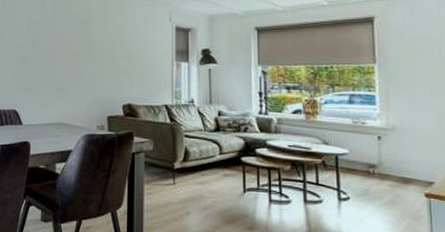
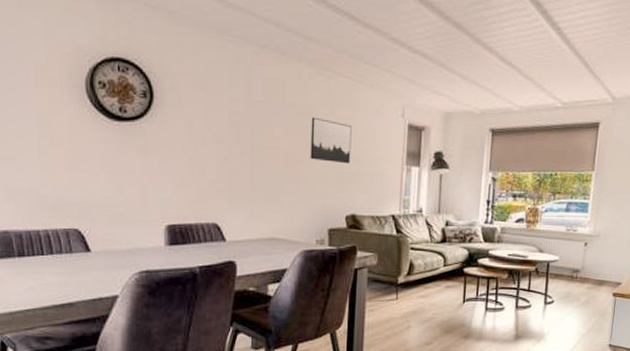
wall art: none [91,24,126,61] -> present [310,117,352,164]

